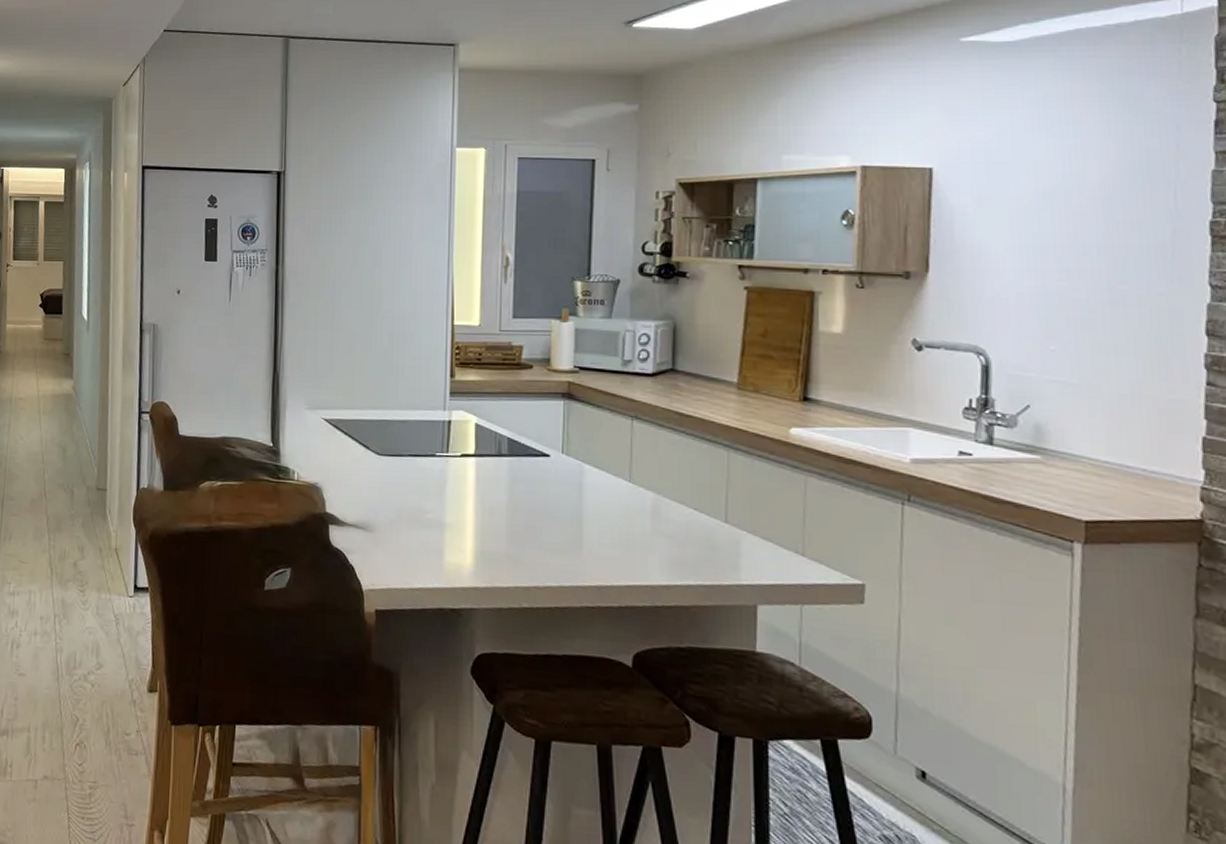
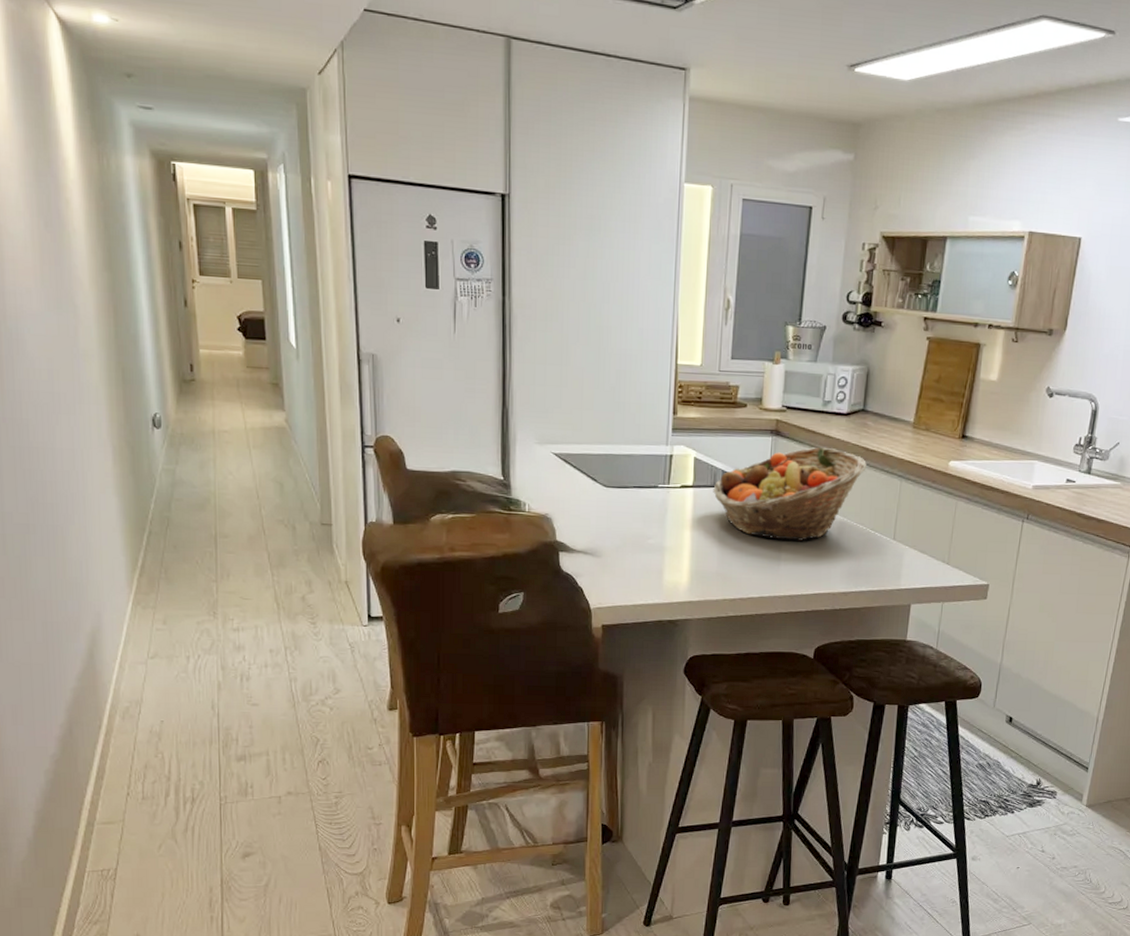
fruit basket: none [498,411,683,521] -> present [713,447,867,541]

